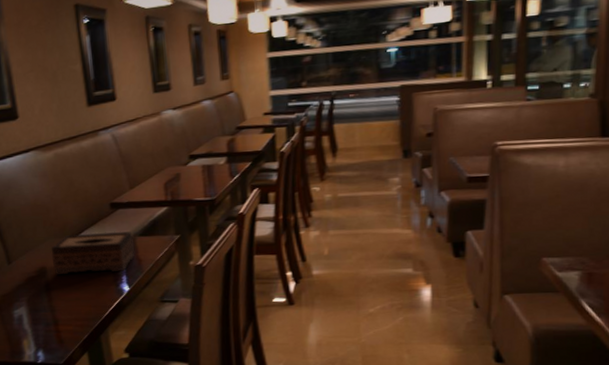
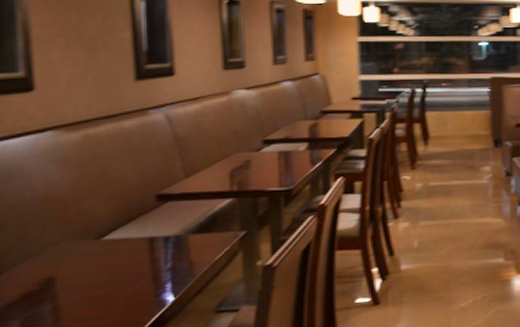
tissue box: present [51,231,135,274] -> none [65,228,186,286]

